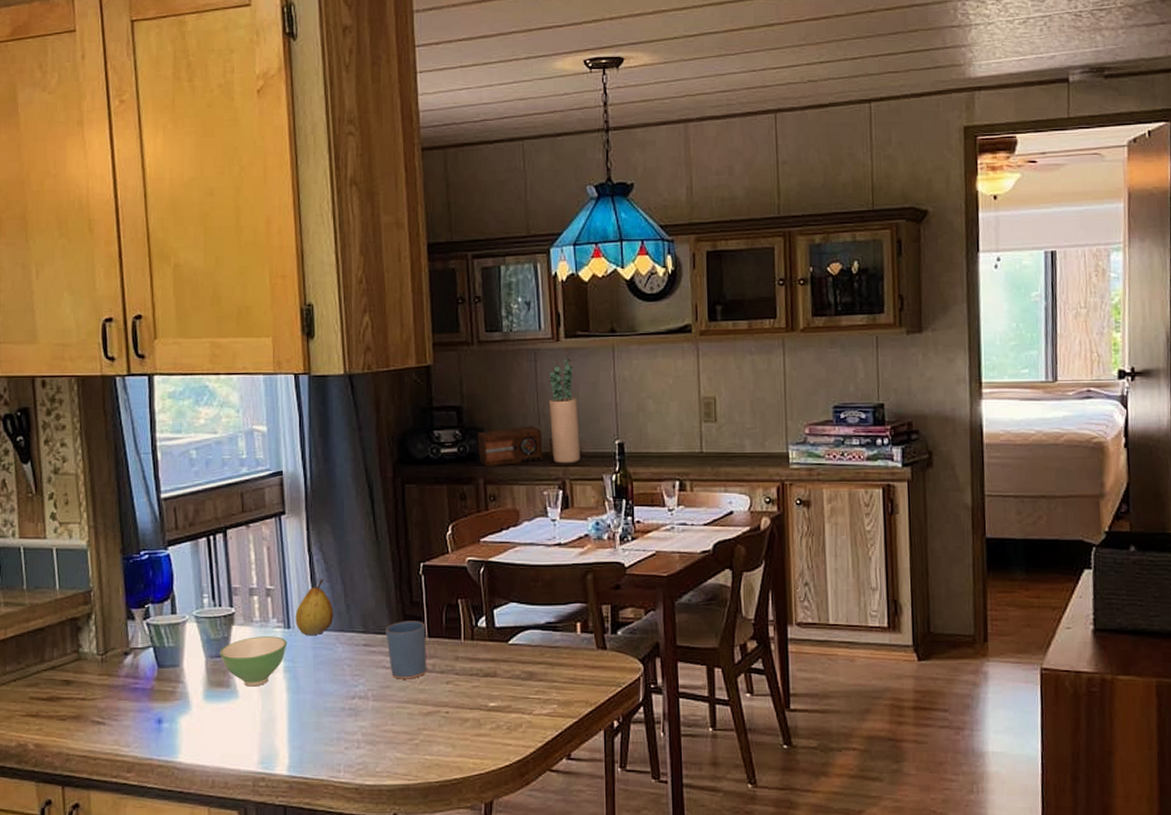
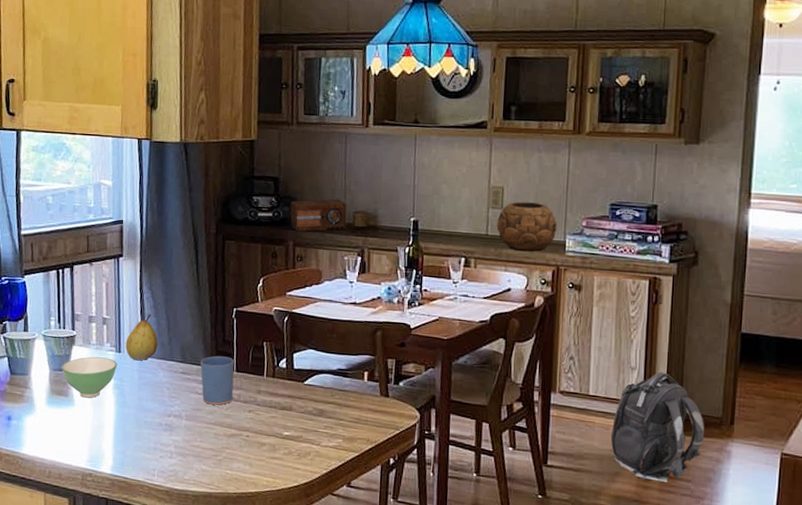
vase: present [548,354,580,464] -> none [354,139,380,235]
decorative bowl: none [711,412,778,468] -> present [496,201,557,252]
backpack: none [856,590,958,716] -> present [610,372,705,483]

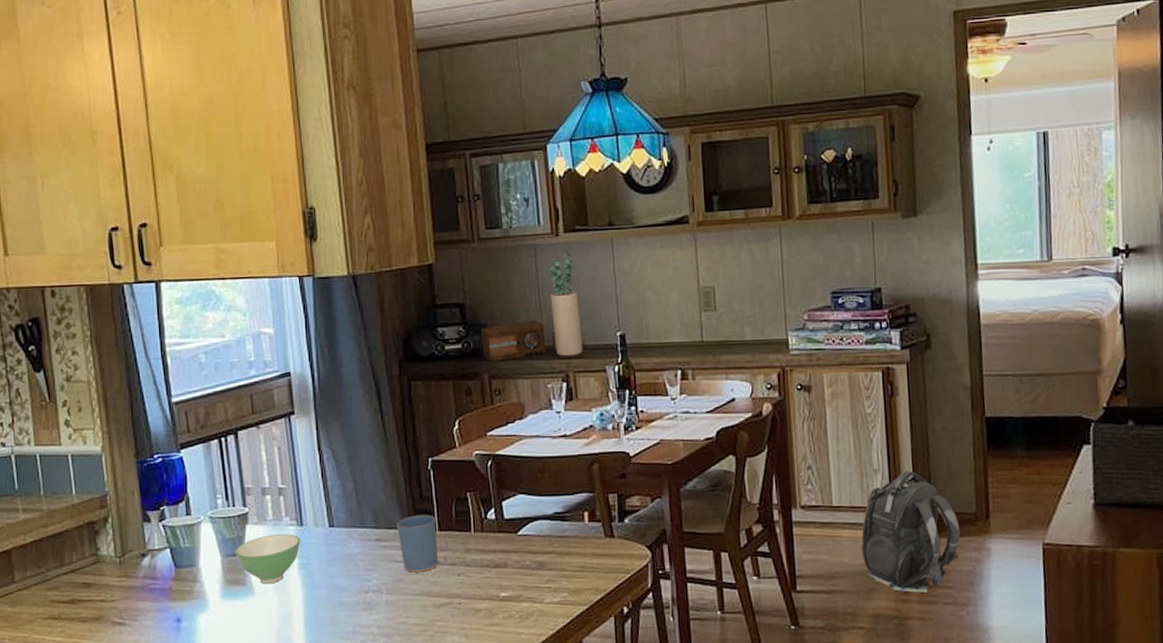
fruit: present [125,314,158,361] -> none [308,477,346,533]
vase: none [354,139,380,235] -> present [550,248,583,357]
decorative bowl: present [496,201,557,252] -> none [711,300,778,356]

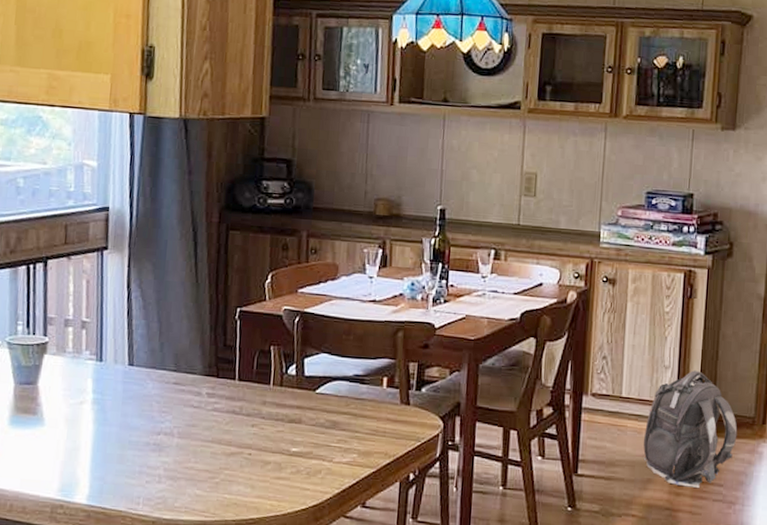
bowl: present [235,534,301,584] -> none [29,367,99,416]
mug: present [397,515,438,573] -> none [196,362,237,420]
radio: present [480,320,546,363] -> none [304,184,367,222]
vase: present [550,248,583,357] -> none [376,118,405,225]

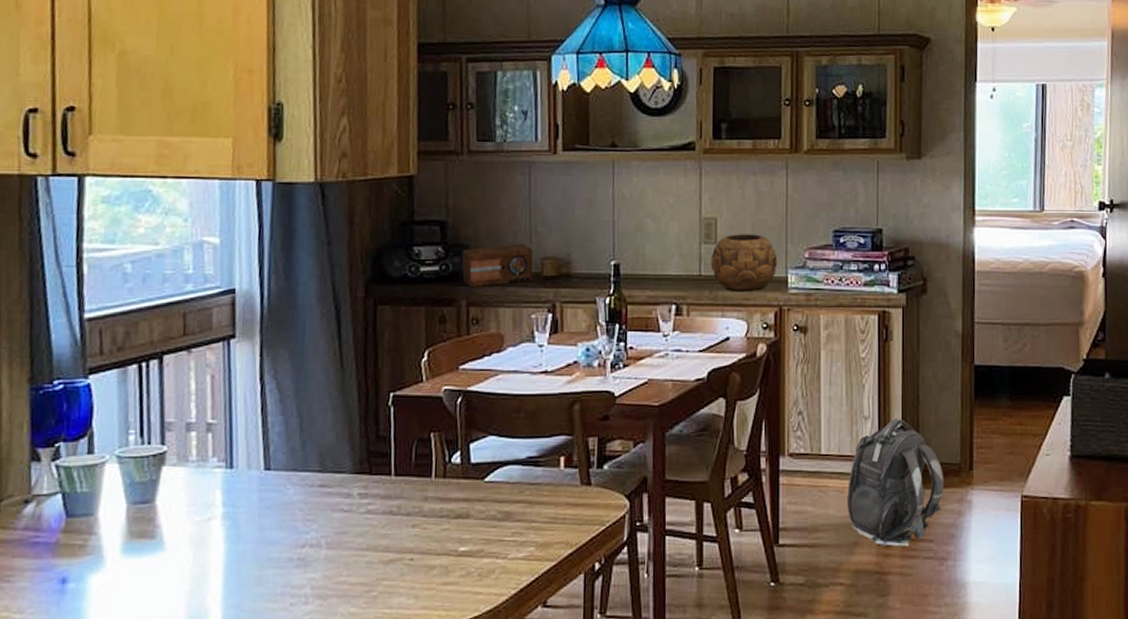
radio: none [304,184,367,222] -> present [461,243,533,288]
decorative bowl: none [529,189,592,244] -> present [710,234,778,292]

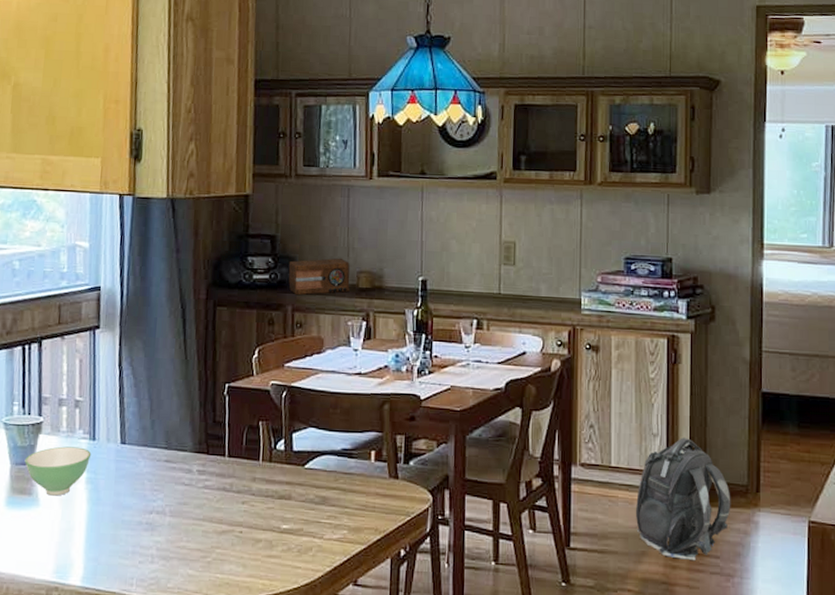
bowl: none [144,478,229,537] -> present [24,446,92,496]
decorative bowl: present [710,234,778,292] -> none [509,257,572,312]

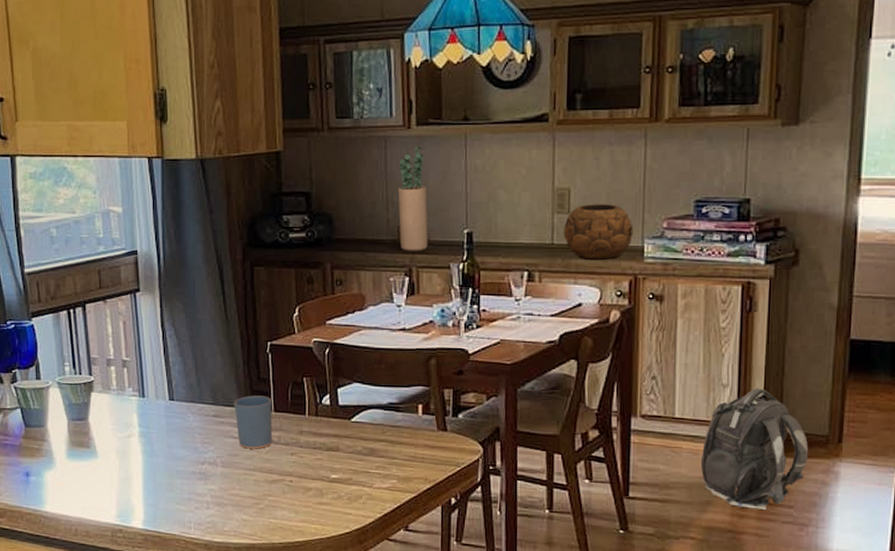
bowl: present [24,446,92,496] -> none [80,403,142,449]
mug: none [187,439,227,497] -> present [234,395,272,449]
radio: present [288,258,350,296] -> none [325,213,390,253]
vase: none [358,192,386,297] -> present [397,142,428,252]
decorative bowl: none [509,257,572,312] -> present [563,204,634,261]

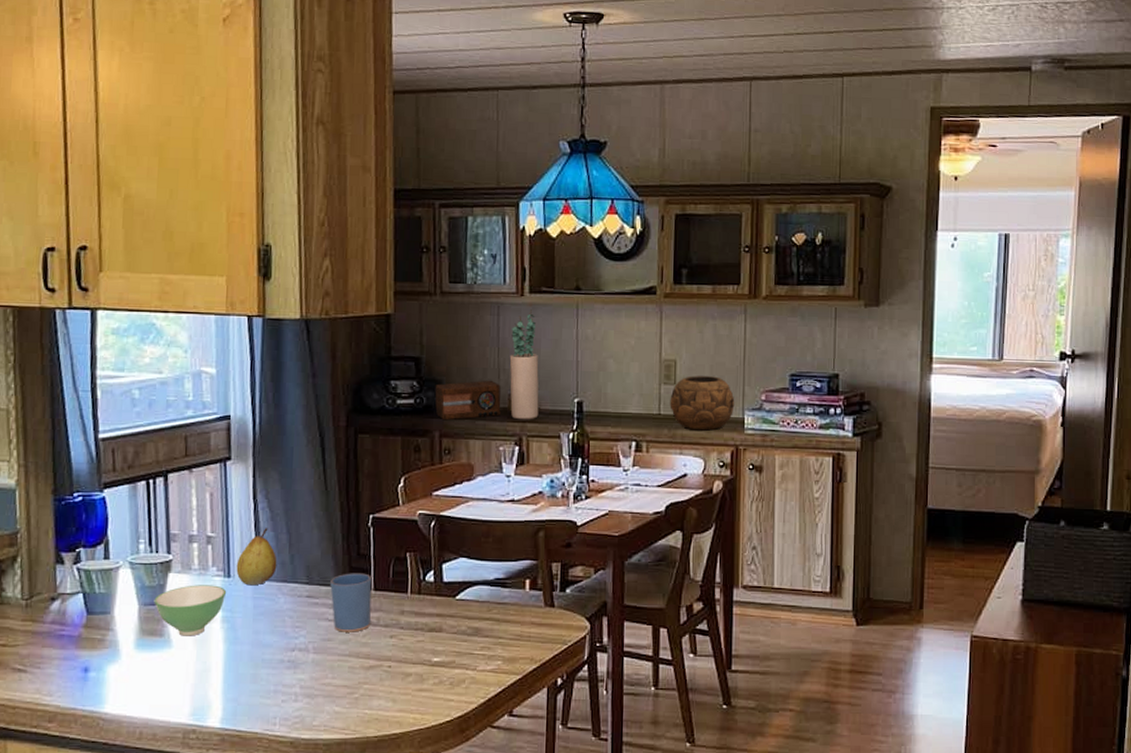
bowl: none [80,403,142,449] -> present [154,585,227,636]
fruit: none [150,353,185,405] -> present [236,528,277,586]
radio: none [325,213,390,253] -> present [435,380,501,421]
backpack: present [700,388,809,511] -> none [797,557,895,679]

